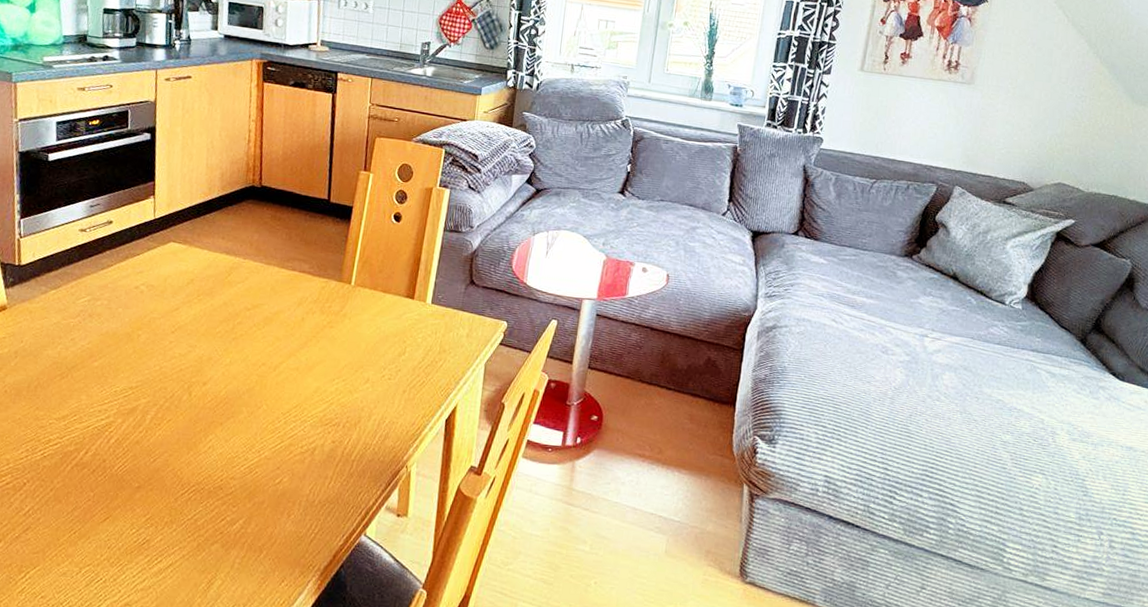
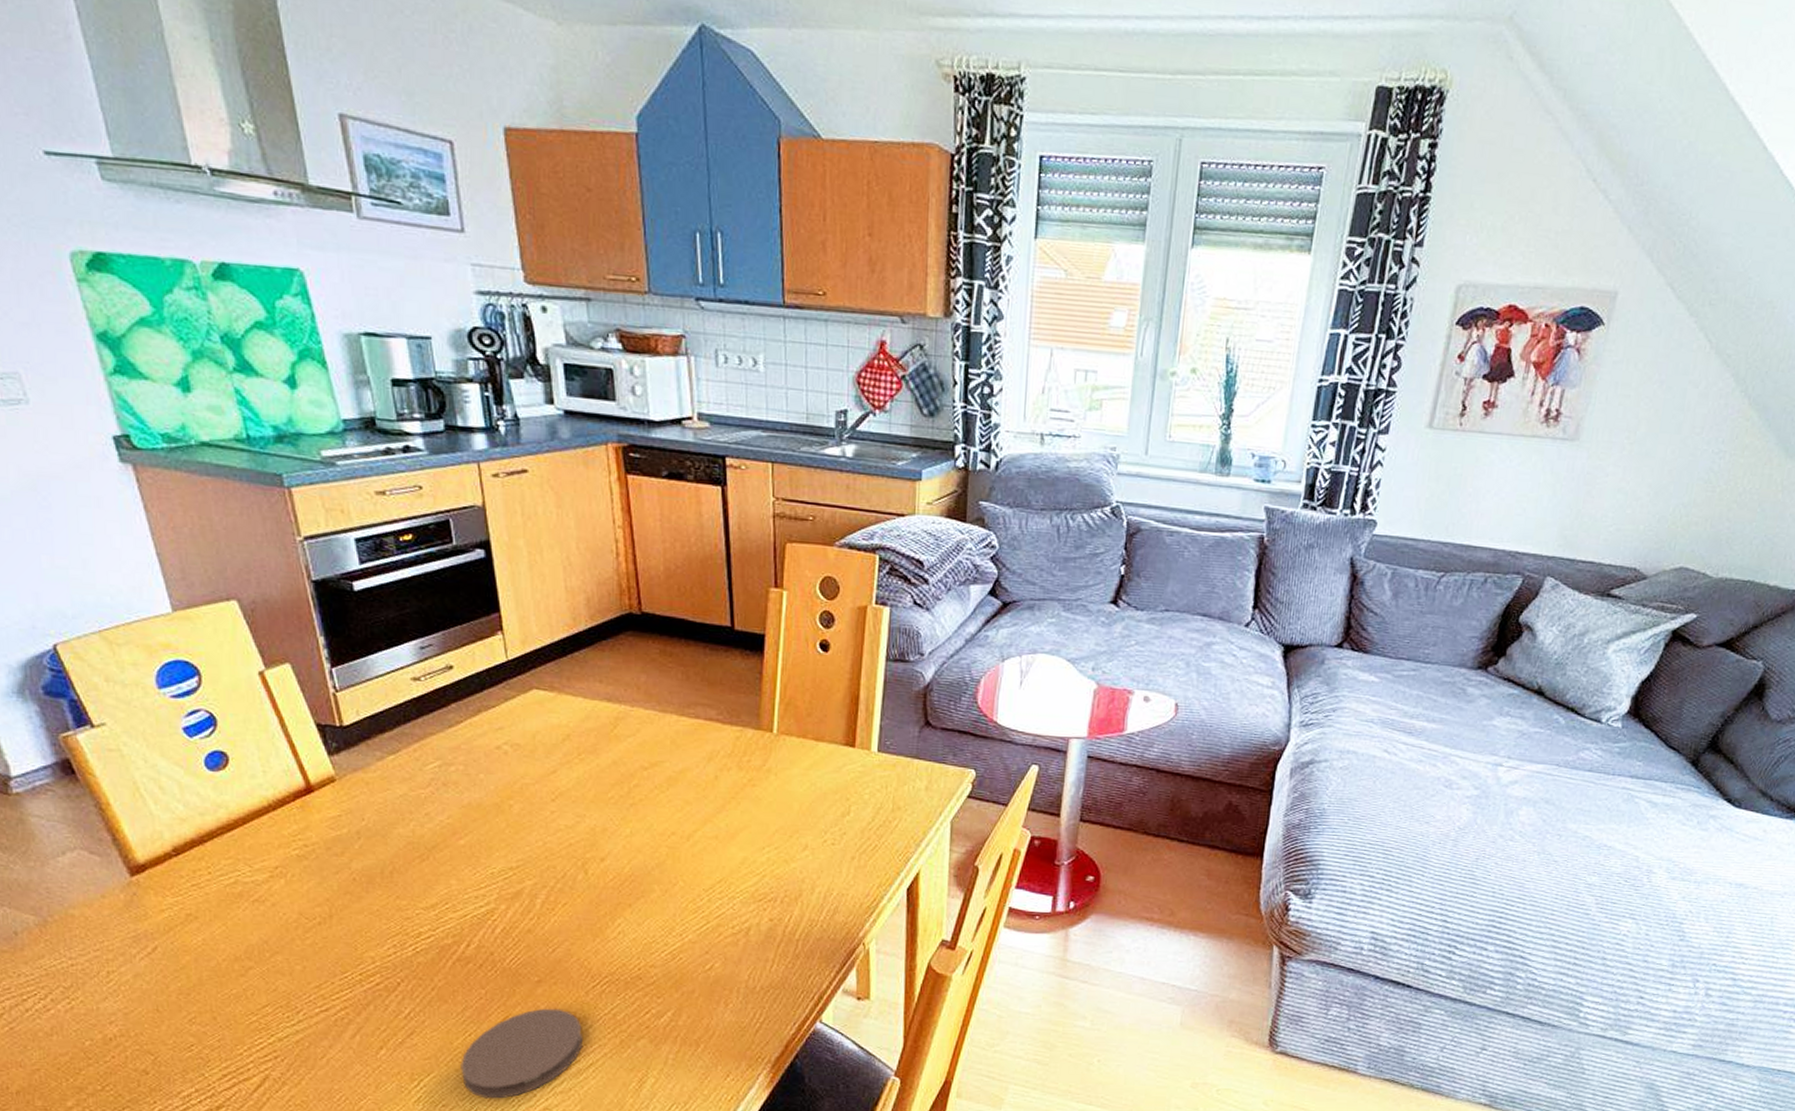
coaster: none [62,511,168,593] -> present [461,1008,584,1099]

